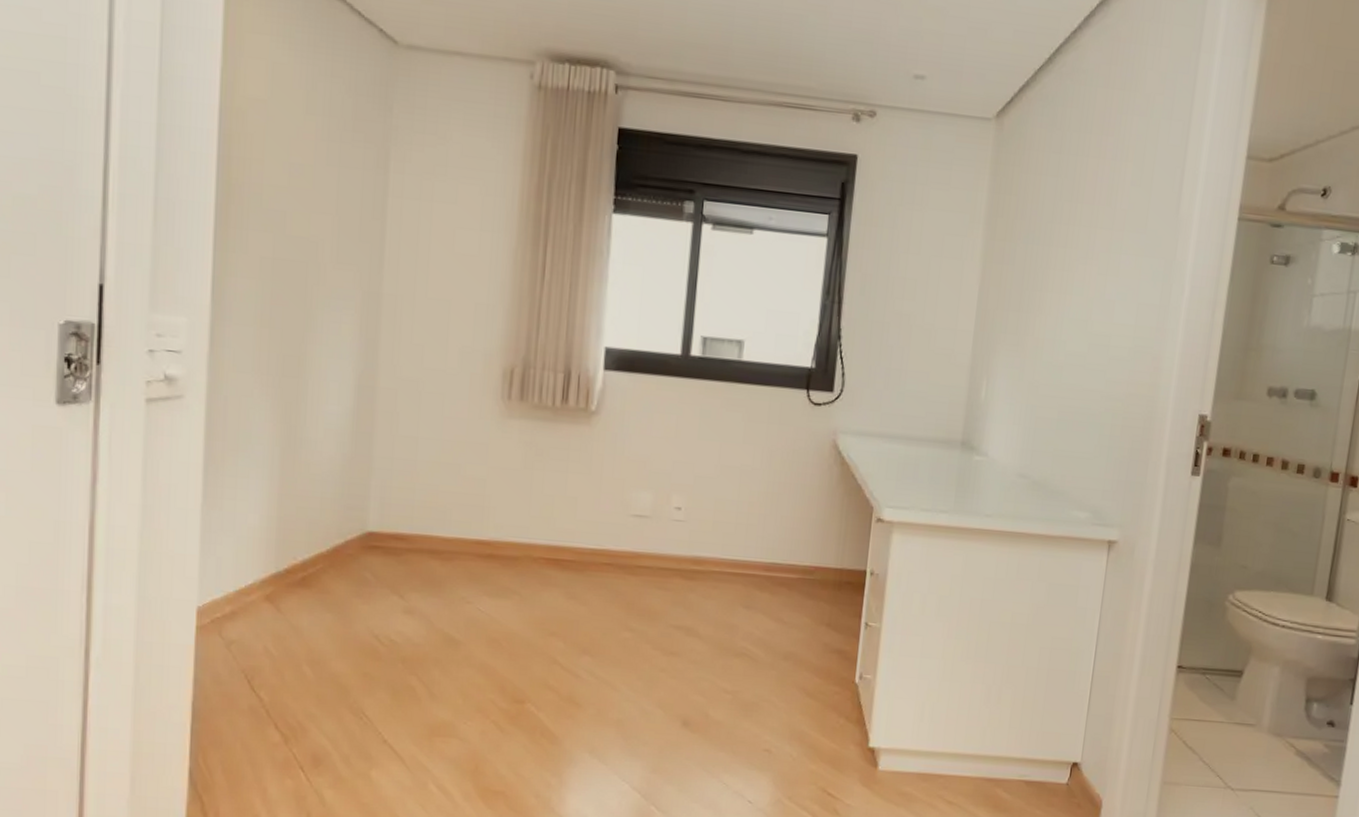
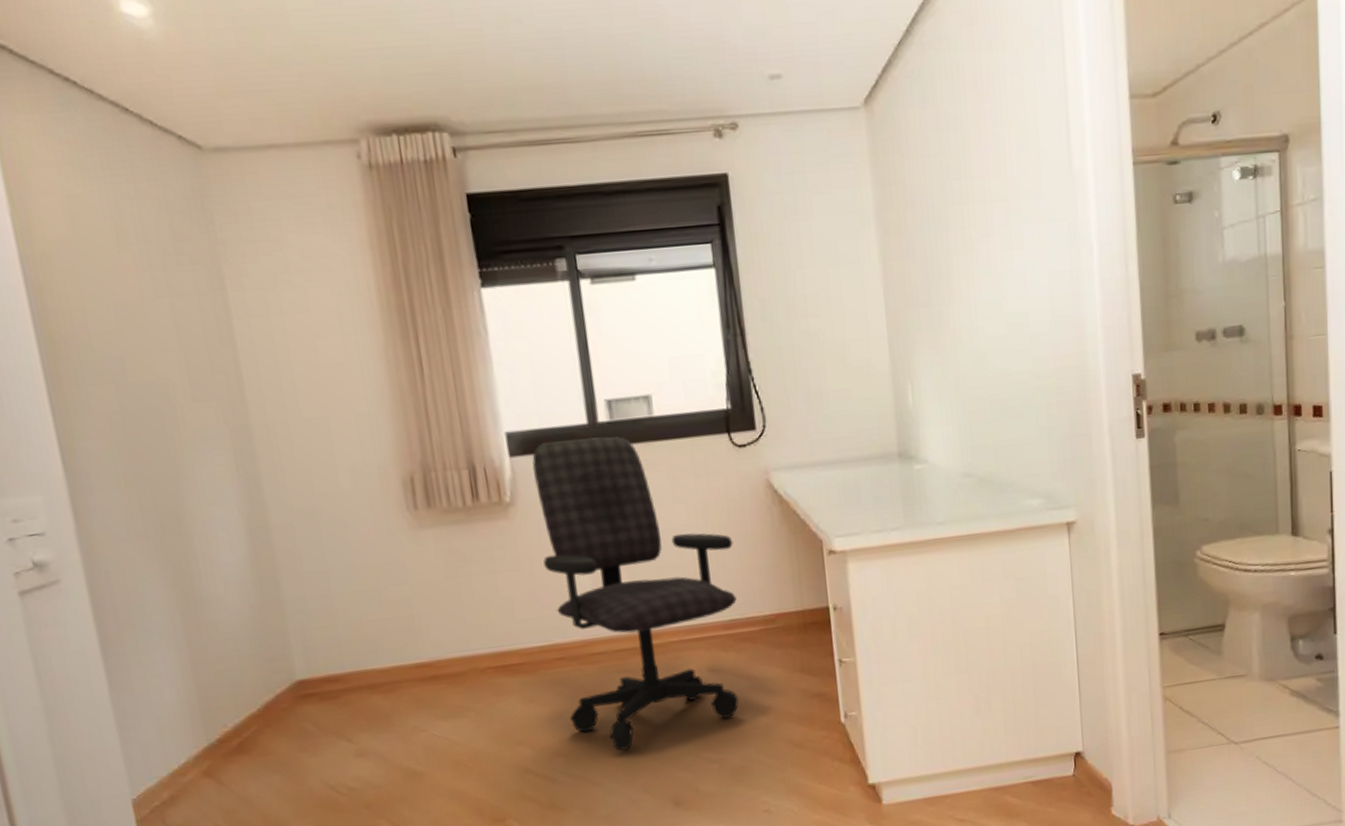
office chair: none [605,364,790,663] -> present [532,437,740,751]

